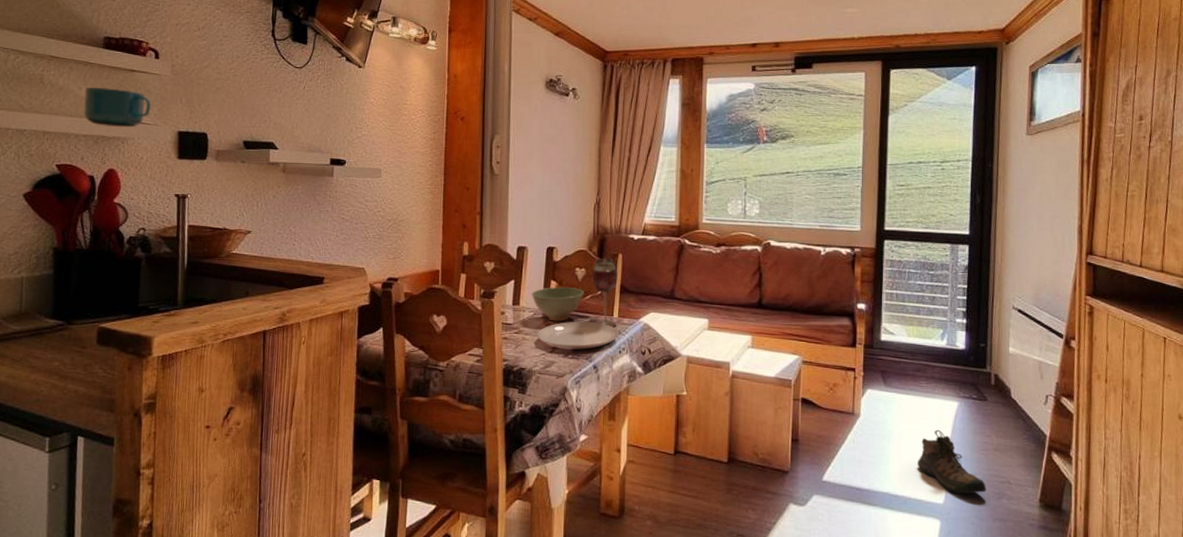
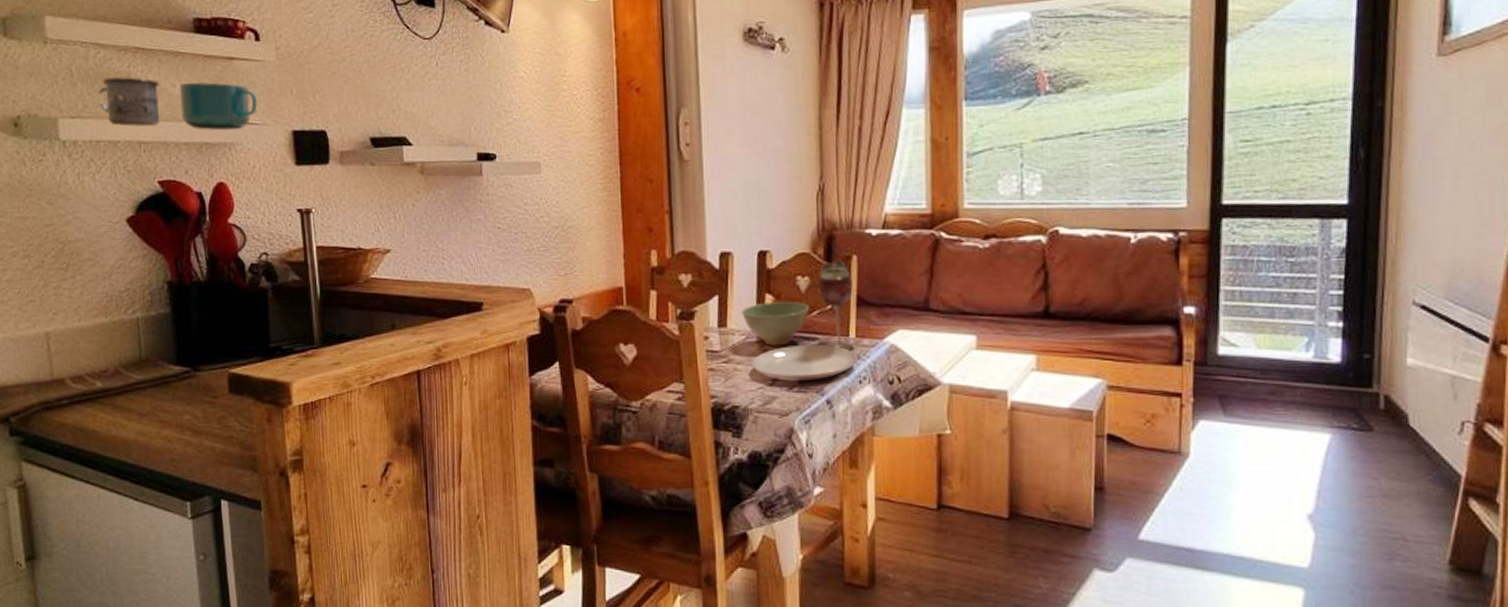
mug: none [11,78,69,120] -> present [98,77,160,127]
hiking boot: present [917,430,986,494] -> none [1271,472,1371,555]

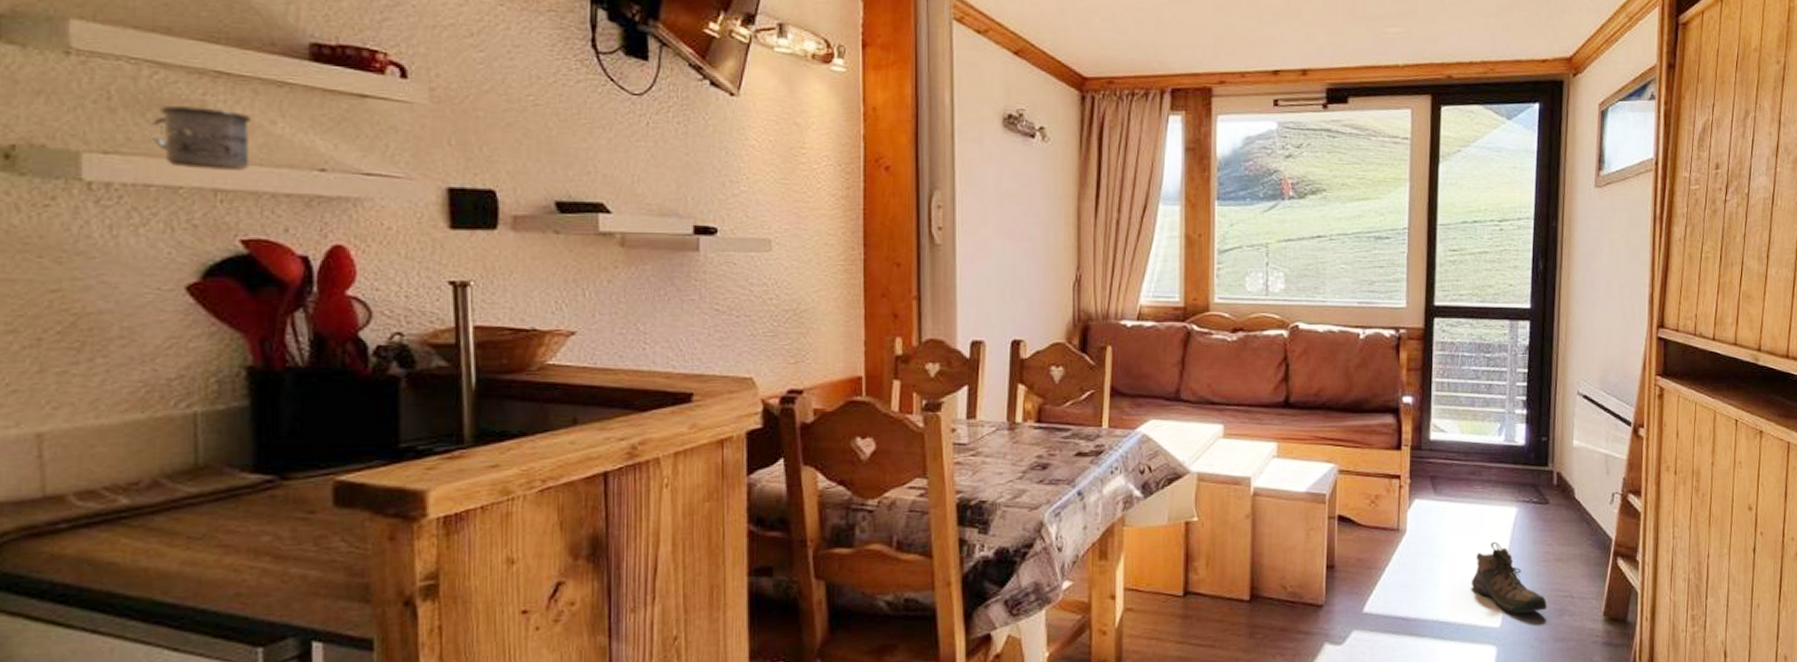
cup: present [179,81,258,131] -> none [281,120,400,183]
bowl: present [742,302,809,346] -> none [993,392,1062,438]
plate: present [752,344,858,381] -> none [1002,435,1110,473]
wineglass: present [817,261,854,351] -> none [1071,352,1107,442]
hiking boot: none [1271,472,1371,555] -> present [1471,542,1547,614]

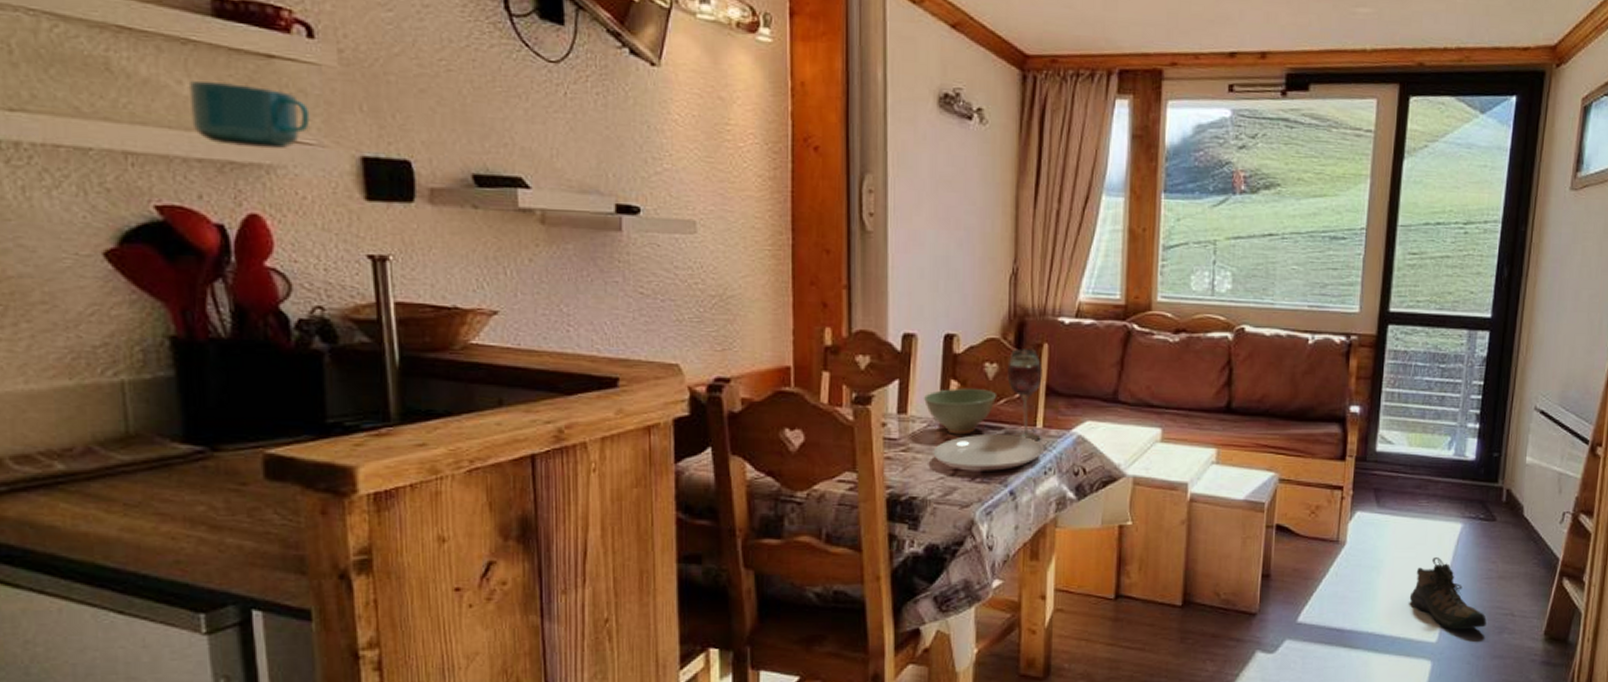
mug: present [151,106,253,171] -> none [55,61,158,133]
cup: none [281,120,400,183] -> present [188,80,310,150]
bowl: none [993,392,1062,438] -> present [924,389,996,435]
plate: none [1002,435,1110,473] -> present [933,433,1044,471]
wineglass: none [1071,352,1107,442] -> present [1006,349,1043,441]

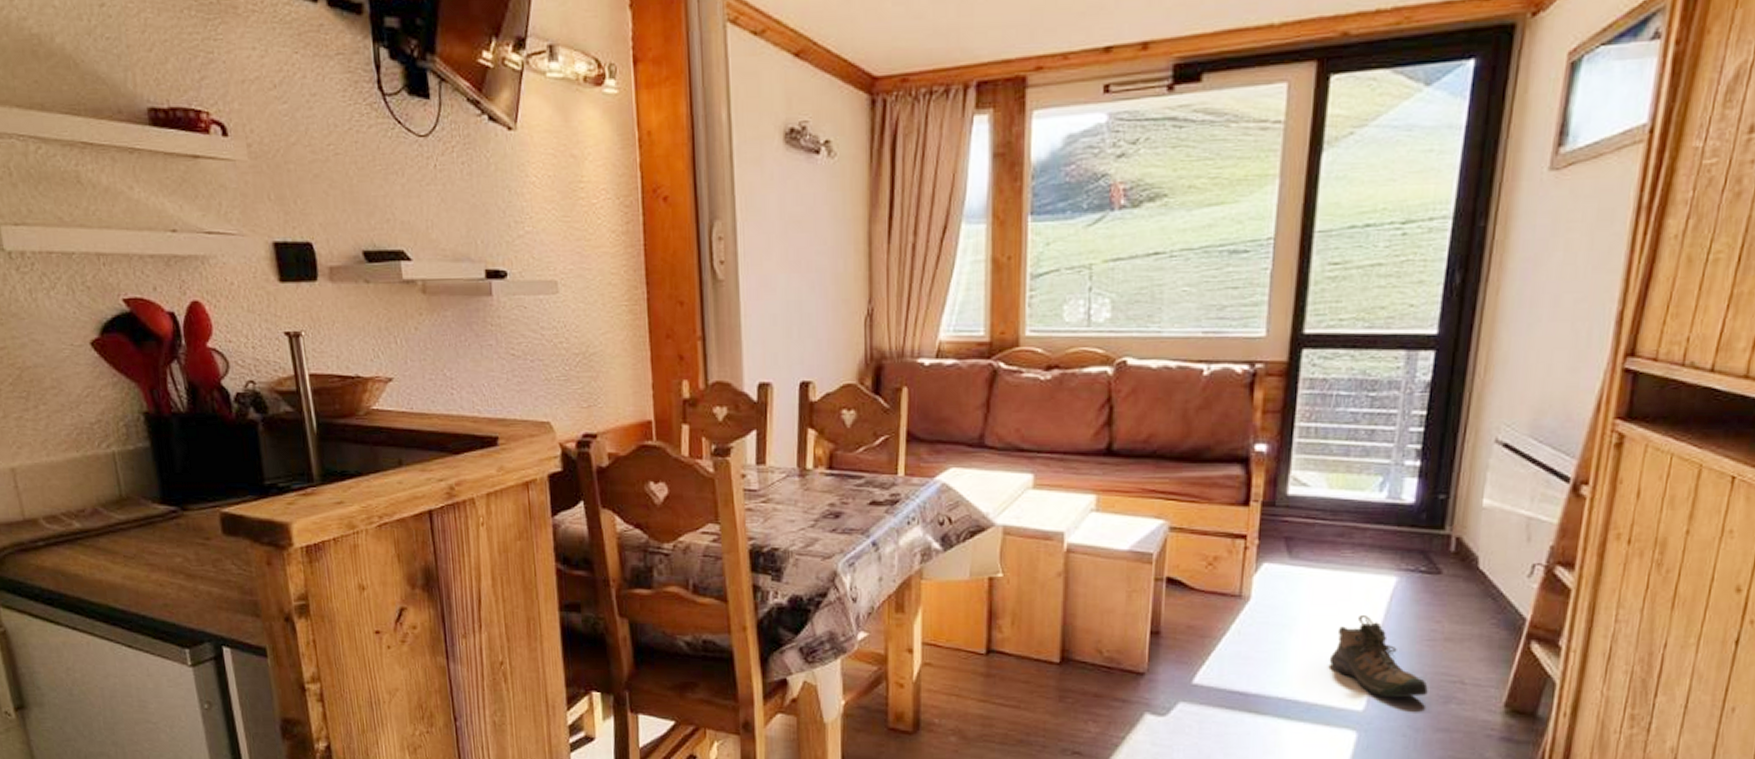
cup: present [188,80,310,150] -> none [137,183,231,242]
bowl: present [924,389,996,435] -> none [782,437,855,485]
plate: present [933,433,1044,471] -> none [793,483,906,522]
wineglass: present [1006,349,1043,441] -> none [864,394,903,490]

